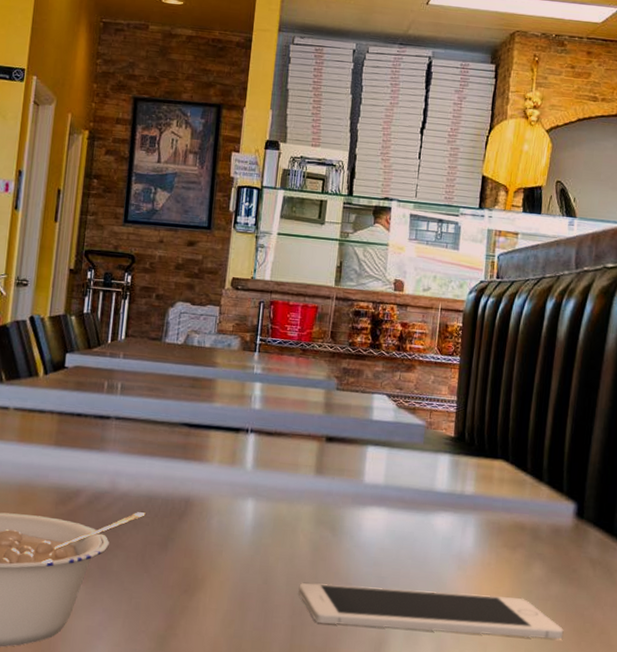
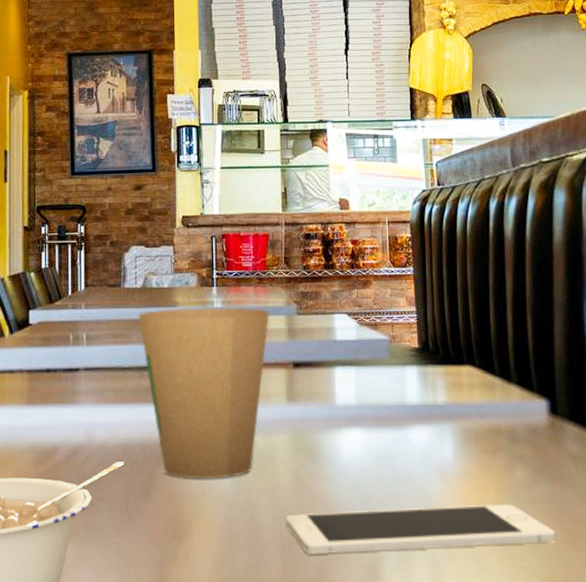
paper cup: none [175,368,309,541] -> present [138,307,270,480]

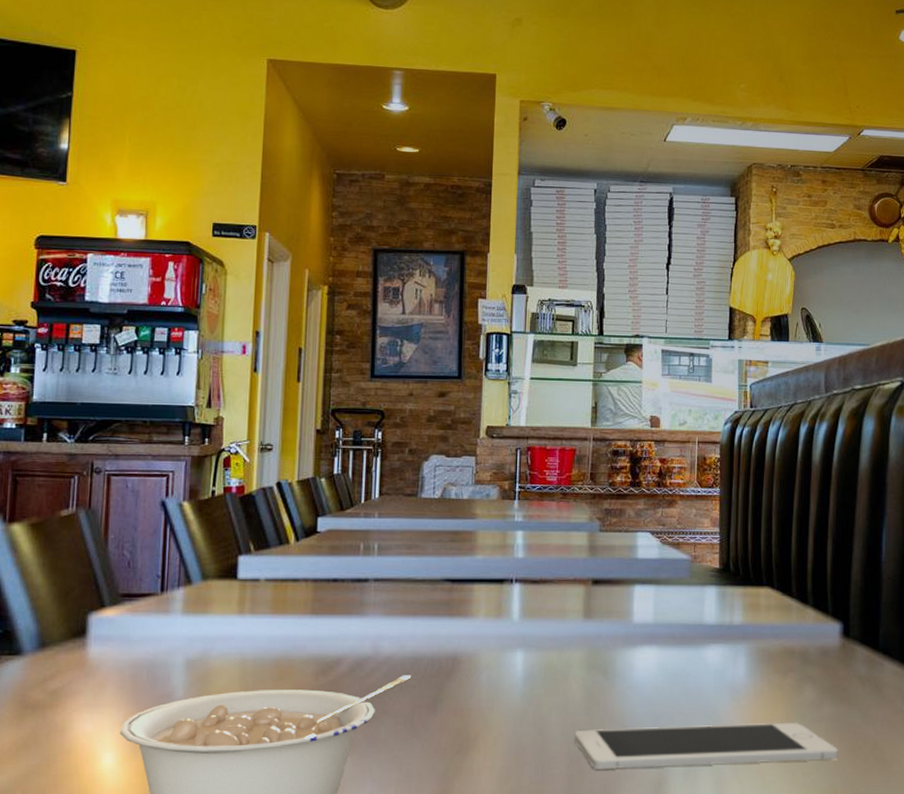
paper cup: present [138,307,270,480] -> none [434,521,571,694]

